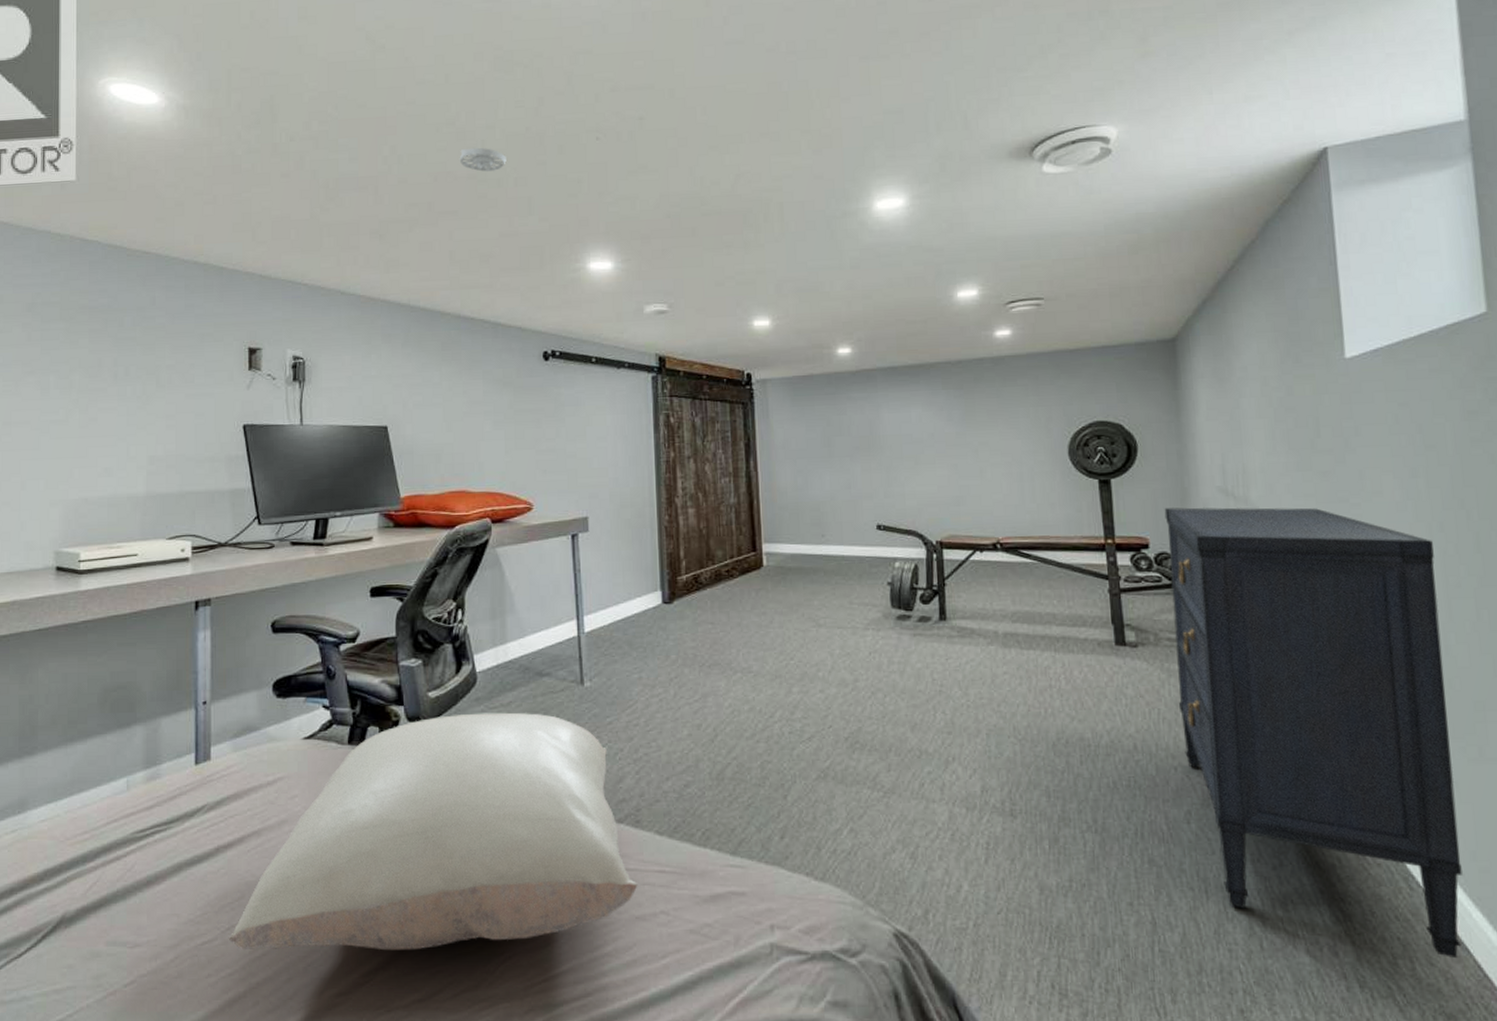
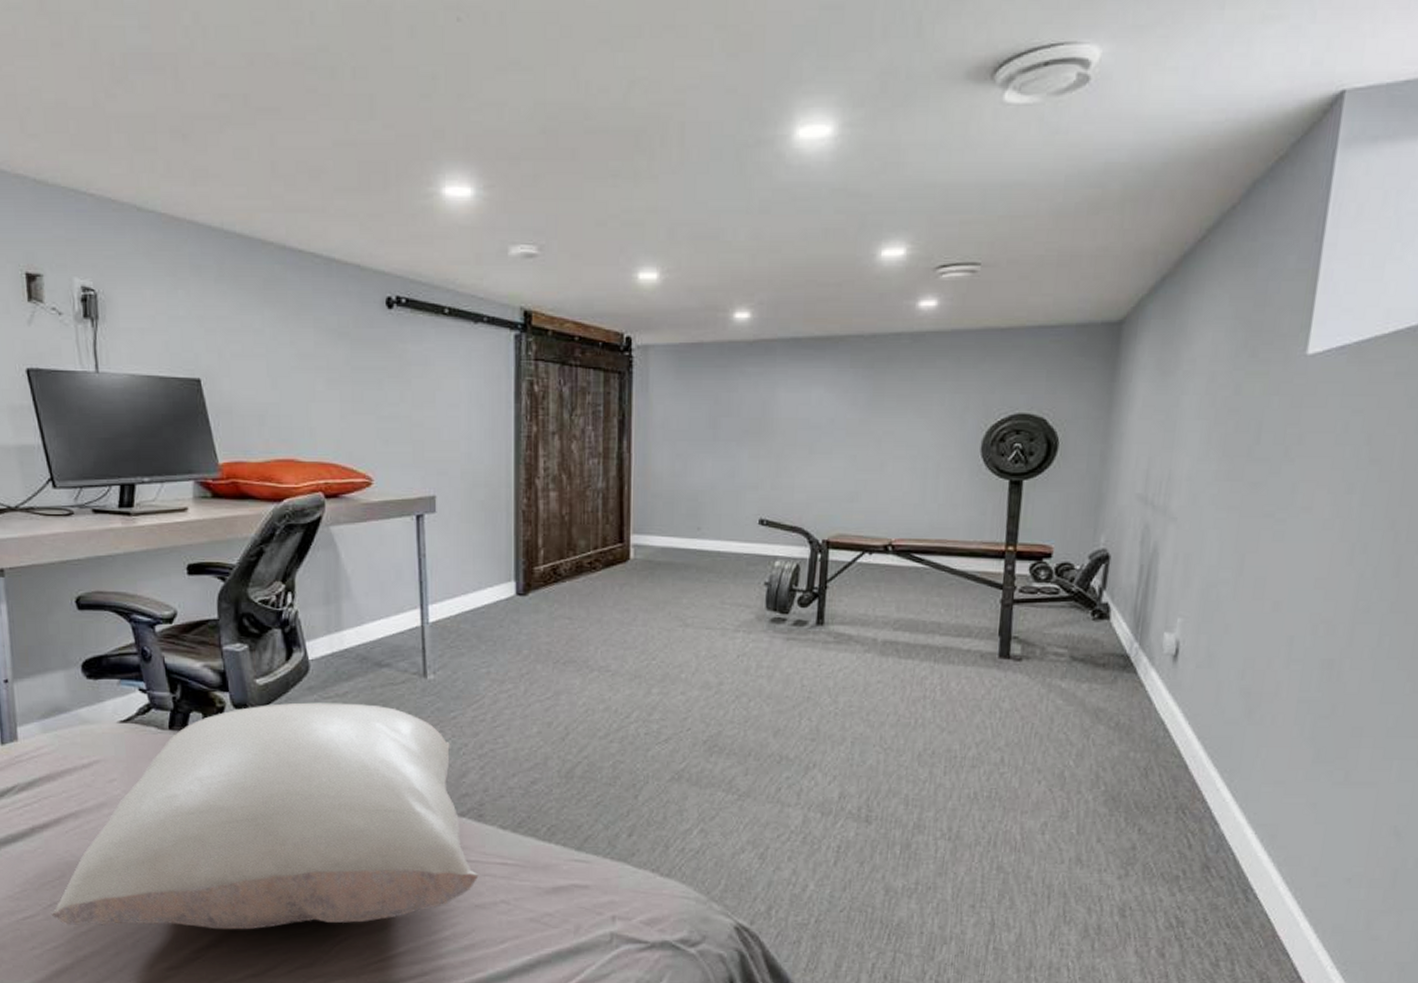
smoke detector: present [459,147,506,172] -> none [281,21,342,56]
dresser: present [1164,507,1462,959] -> none [1051,515,1352,962]

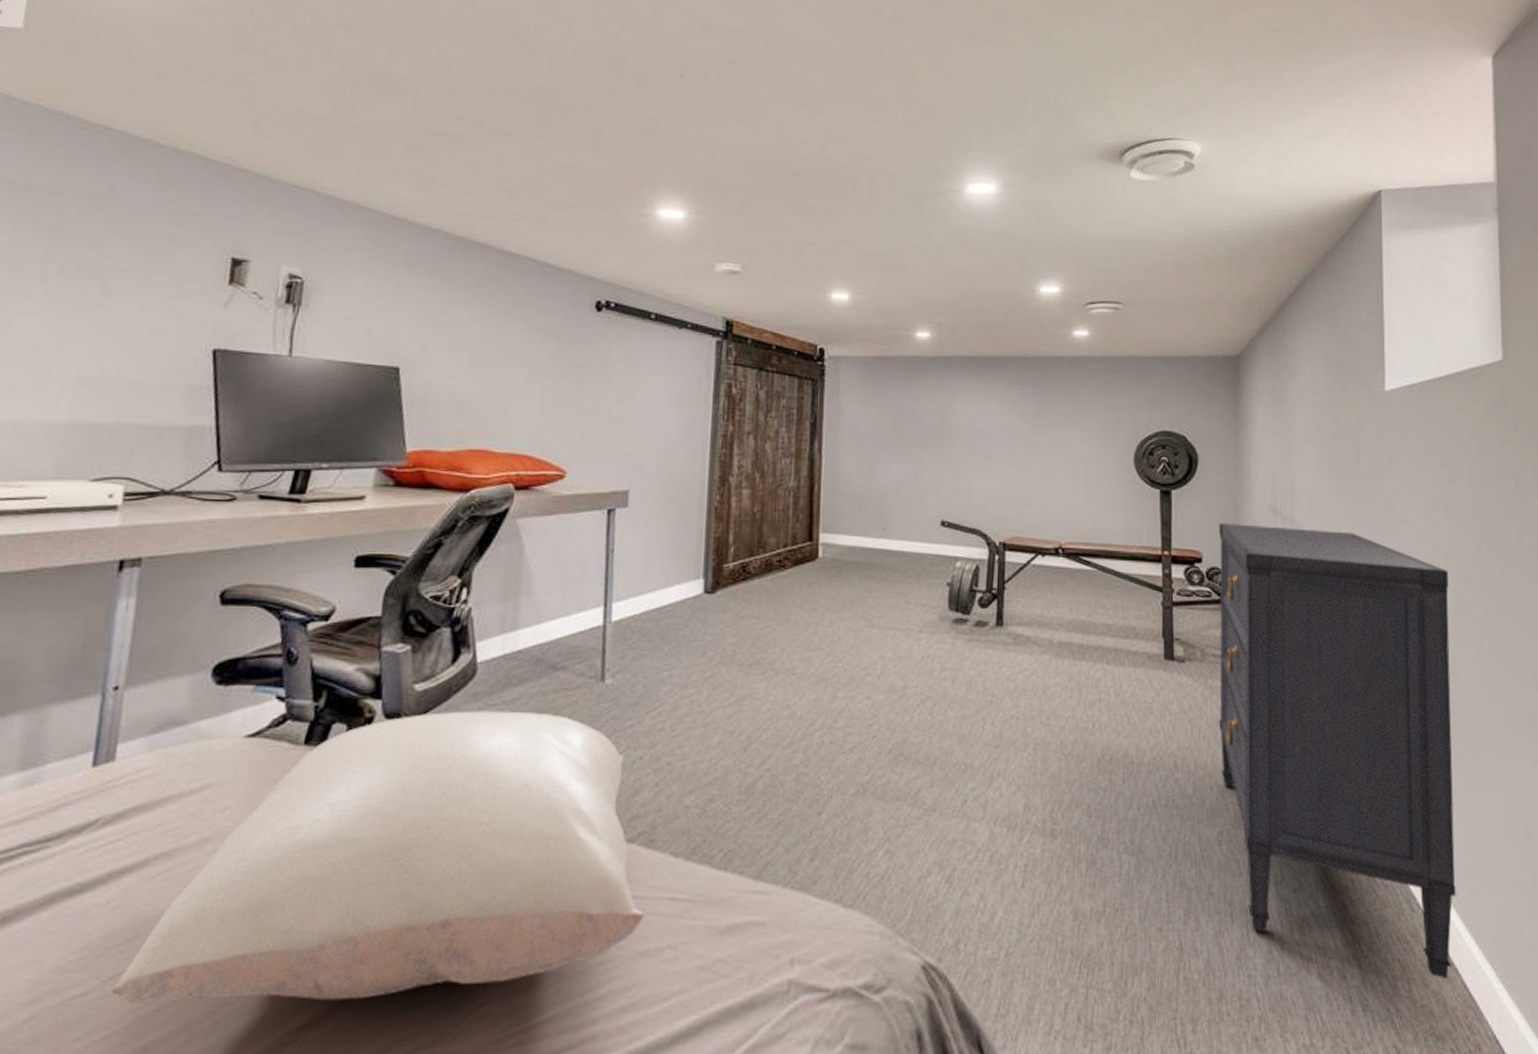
dresser: none [1051,515,1352,962] -> present [1218,523,1456,980]

